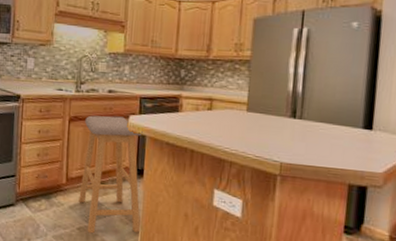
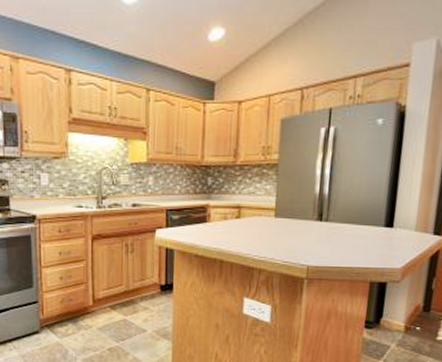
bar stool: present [79,115,143,234] -> none [107,231,173,353]

